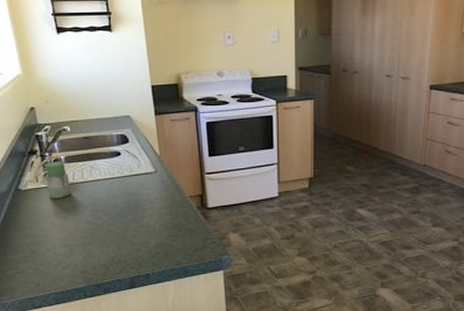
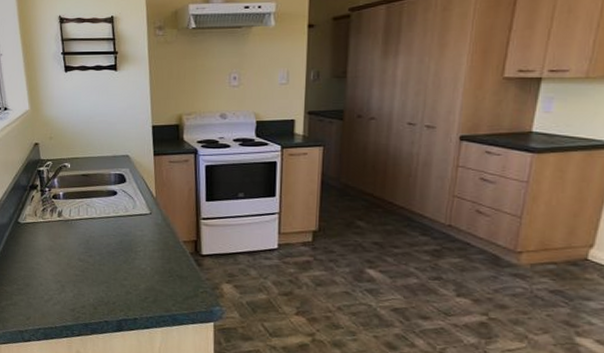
jar: present [45,161,72,199] -> none [43,197,67,235]

